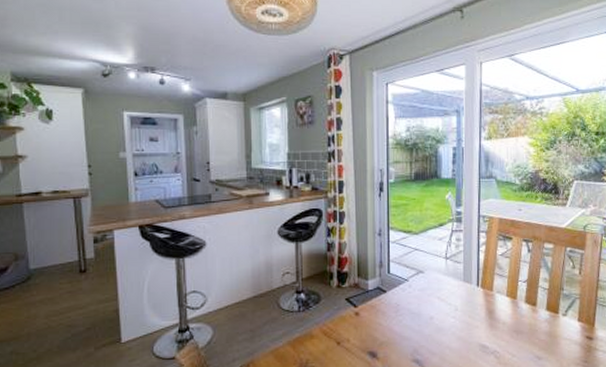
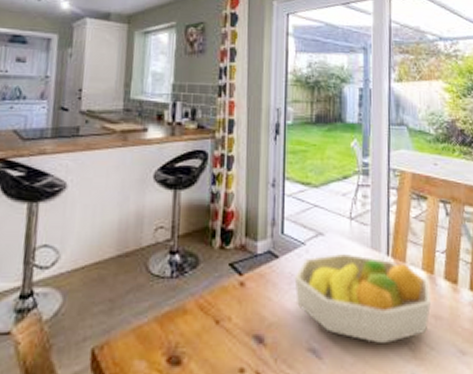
fruit bowl: none [400,286,513,354] -> present [294,253,431,343]

